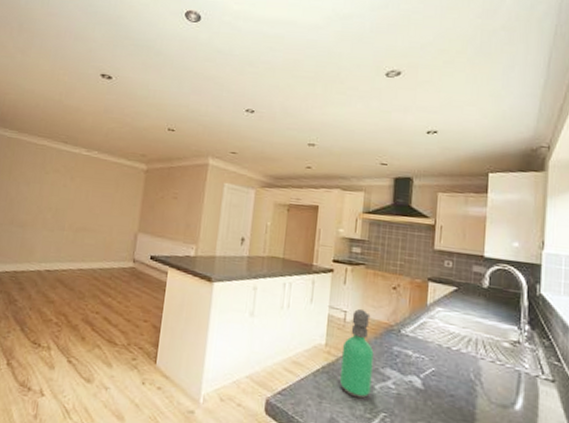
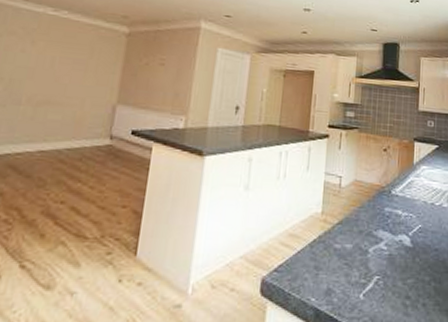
soap dispenser: present [339,309,374,399] -> none [335,174,368,264]

